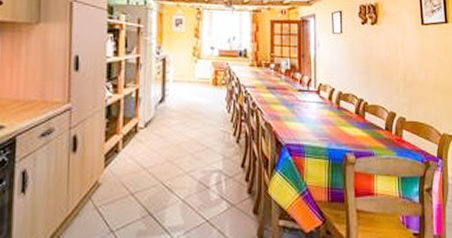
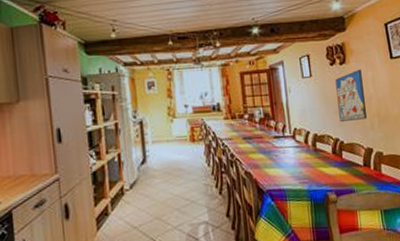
wall art: none [365,31,393,82] -> present [335,69,367,122]

